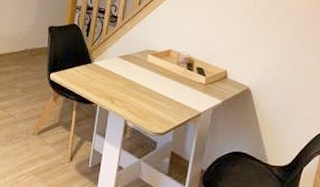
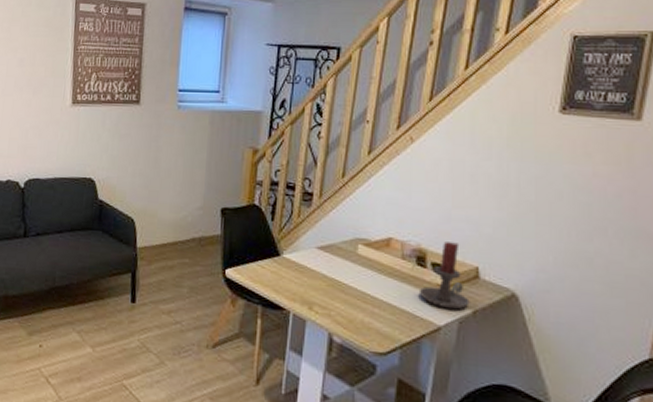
candle holder: none [187,53,220,101] -> present [418,242,470,310]

